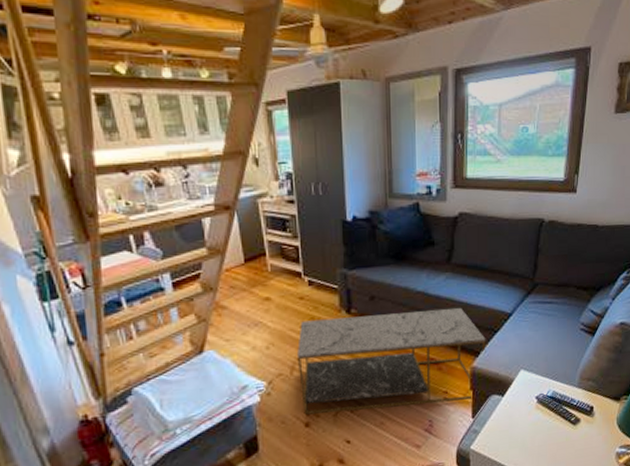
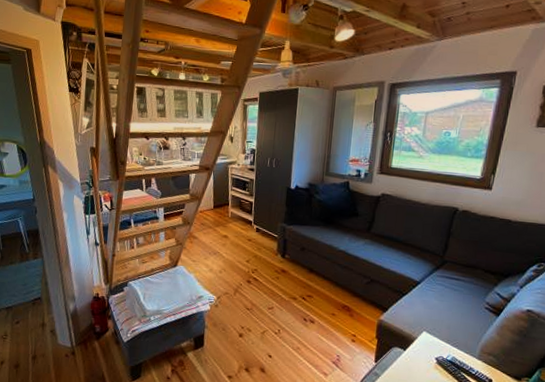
coffee table: present [296,307,486,415] -> none [239,257,394,347]

